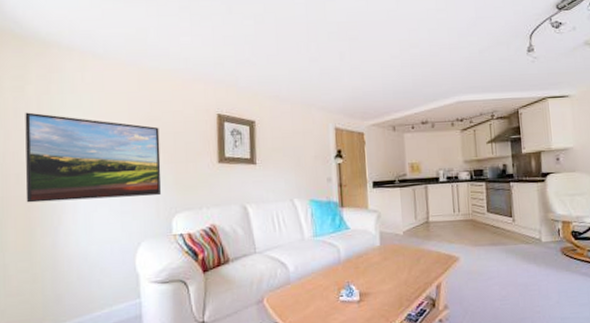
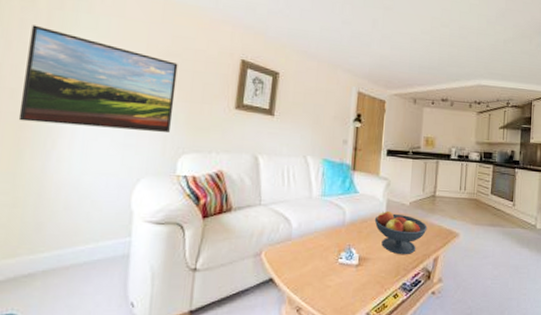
fruit bowl: none [369,243,425,286] -> present [374,210,428,255]

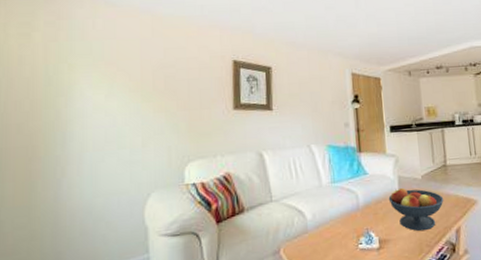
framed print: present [18,25,178,133] -> none [27,60,174,154]

